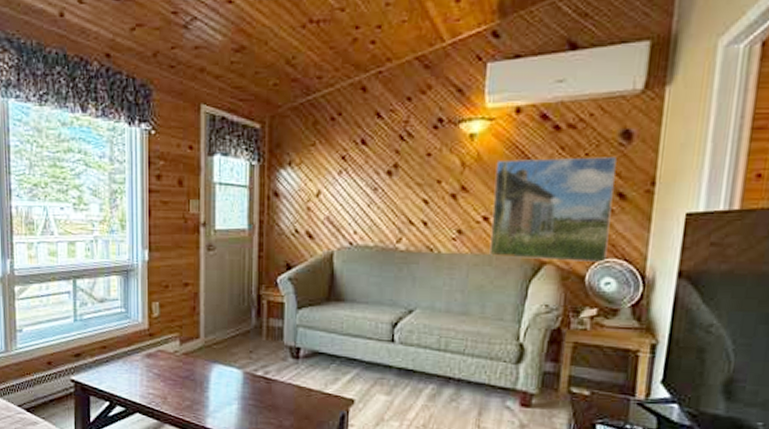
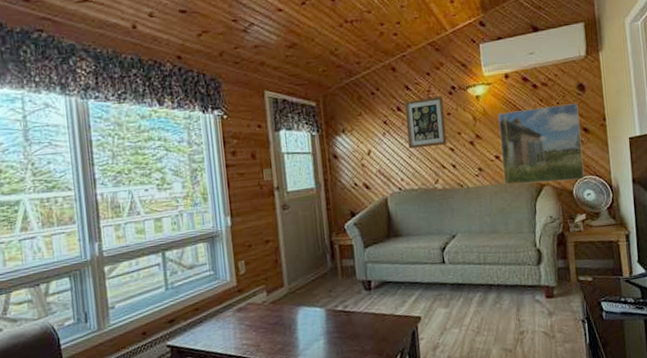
wall art: none [369,130,424,196] -> present [404,96,447,149]

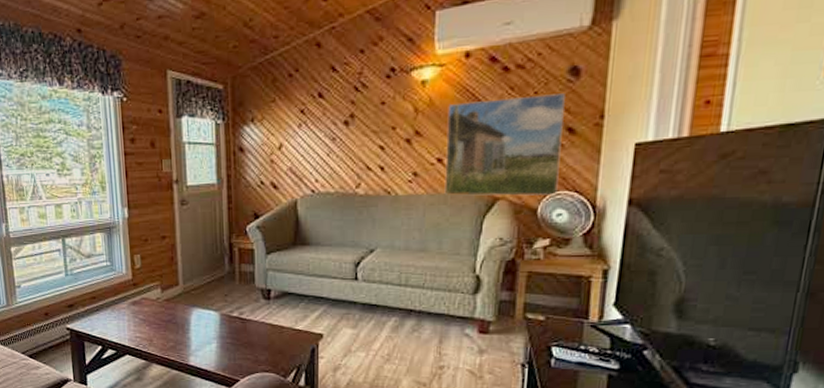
wall art: present [404,96,447,149] -> none [328,80,377,145]

